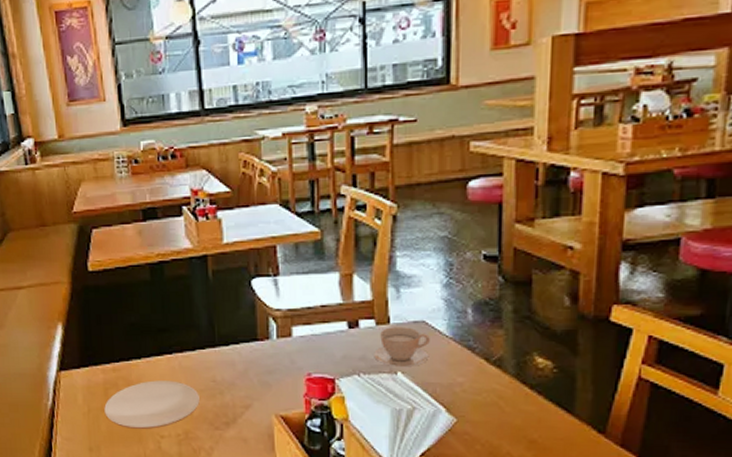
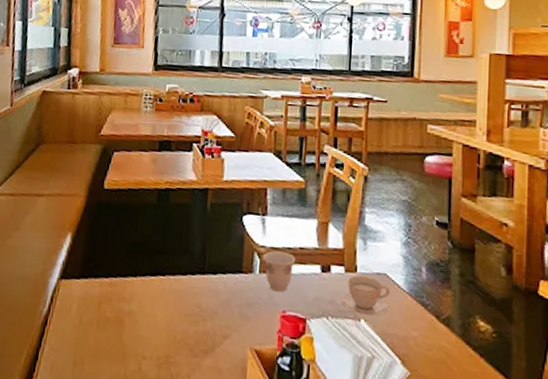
plate: present [104,380,200,429] -> none [94,299,184,349]
teacup: none [279,313,318,356] -> present [262,251,296,293]

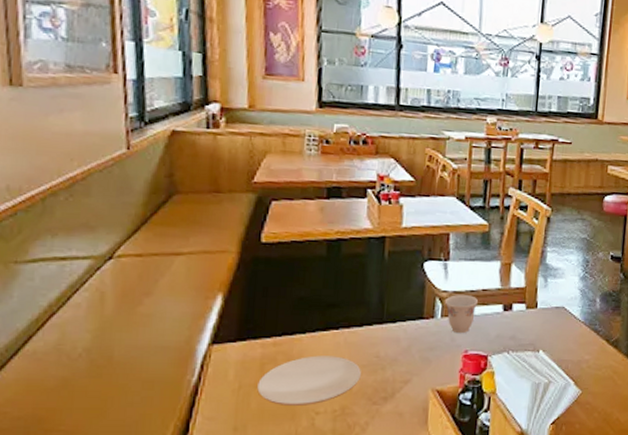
plate: none [94,299,184,349] -> present [257,355,361,405]
teacup: present [341,275,390,316] -> none [522,311,567,345]

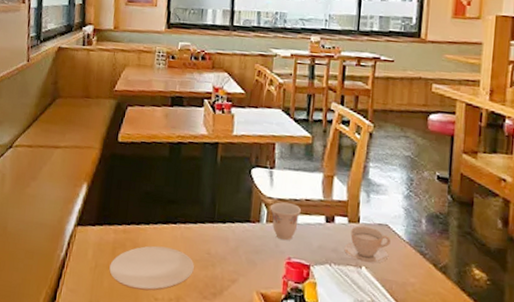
teacup: none [522,311,567,345] -> present [344,226,391,263]

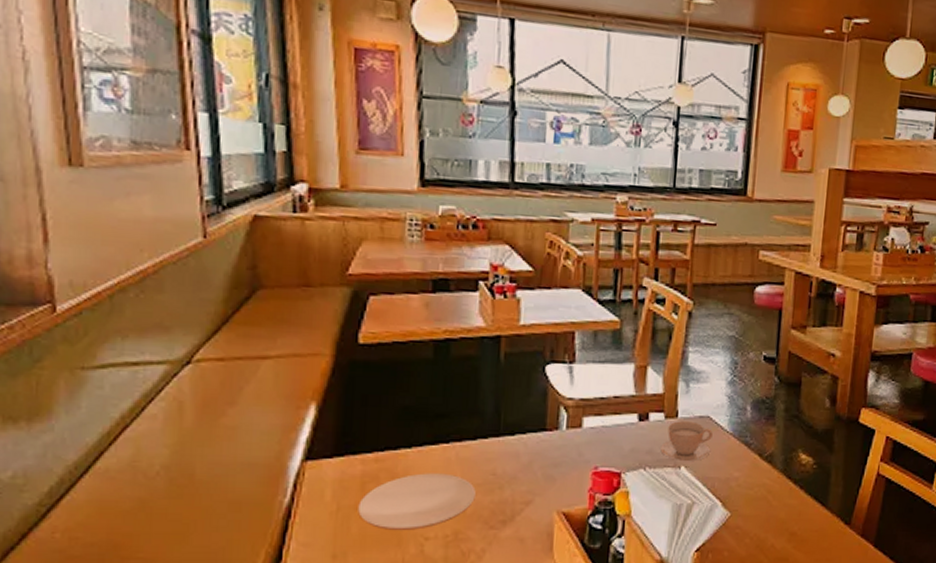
teacup: present [269,202,302,241] -> none [570,403,610,448]

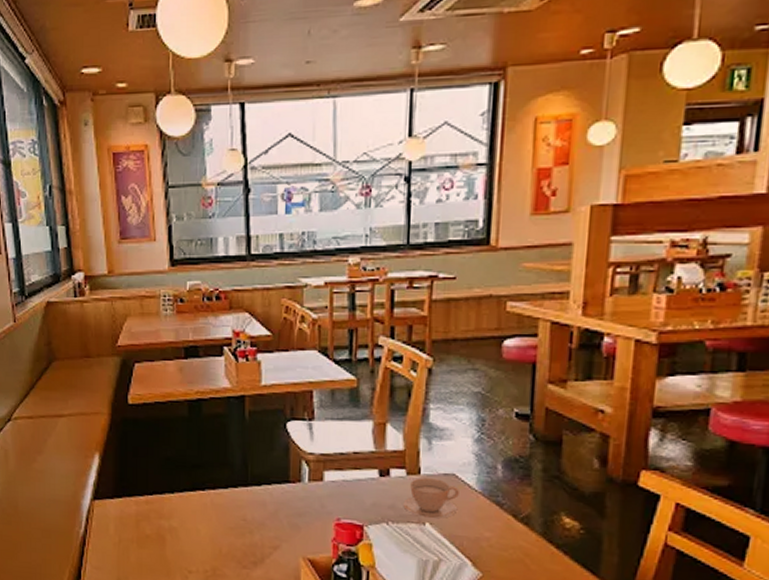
plate: present [358,473,476,530] -> none [135,515,229,564]

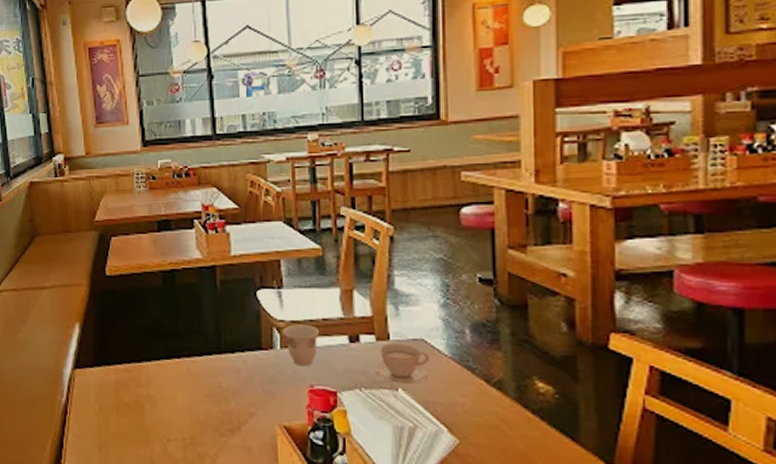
teacup: none [311,457,350,500] -> present [282,324,320,367]

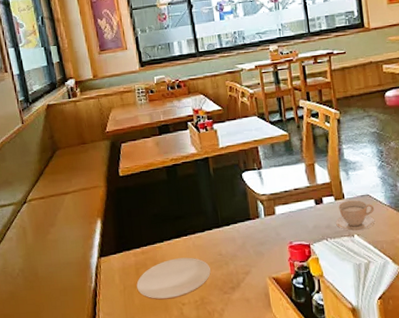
plate: none [114,383,206,432] -> present [136,257,211,300]
teacup: present [282,324,320,367] -> none [264,195,293,229]

